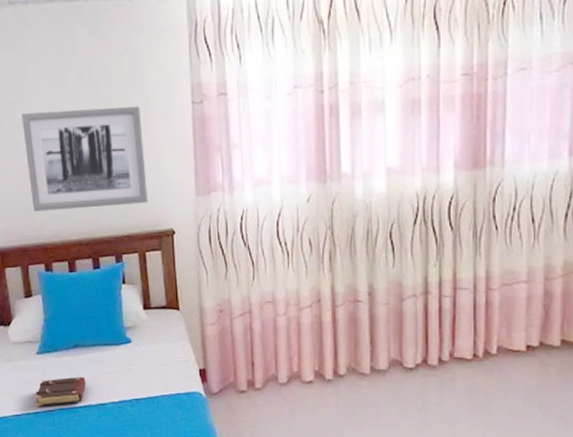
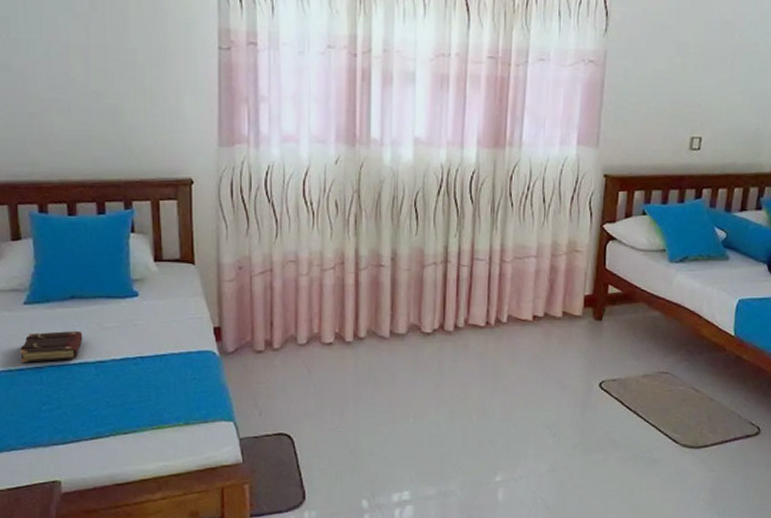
wall art: present [22,106,148,212] -> none [17,33,164,149]

